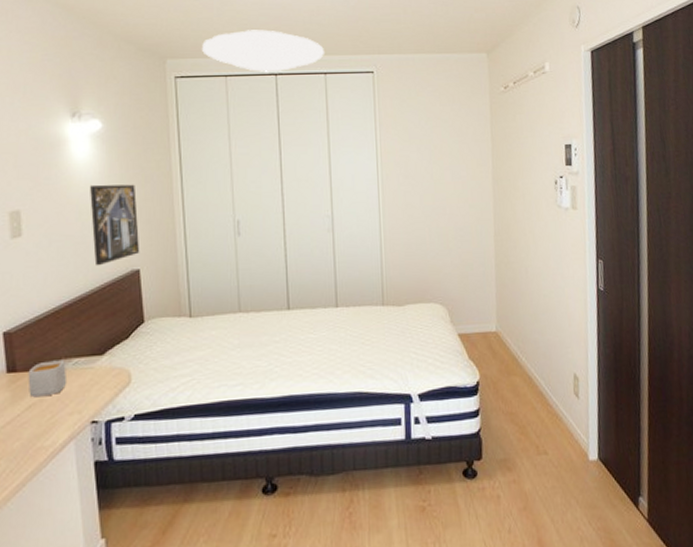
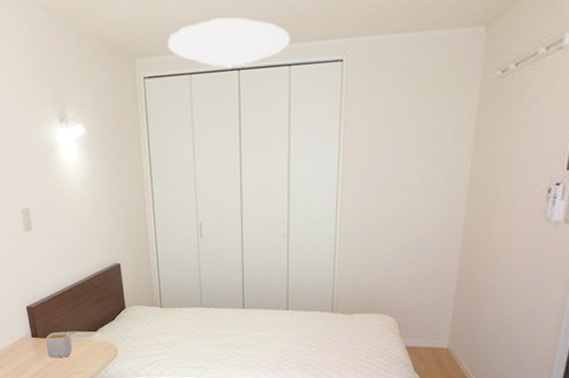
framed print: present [90,184,140,266] -> none [79,186,120,259]

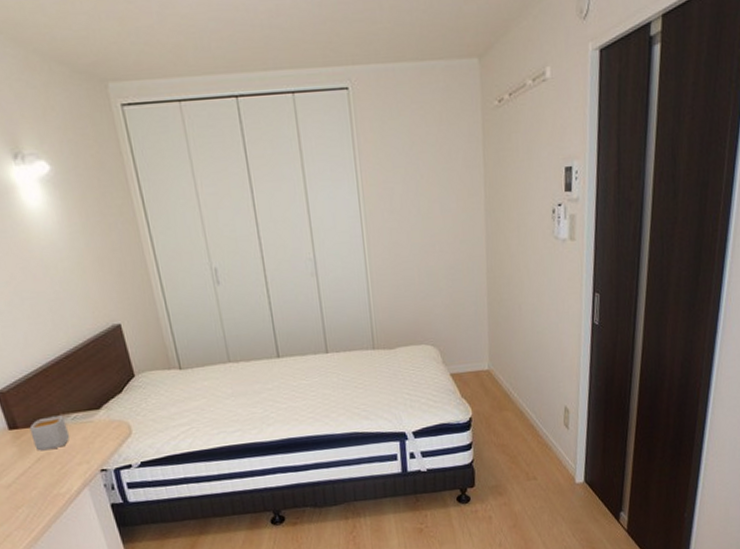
ceiling light: present [168,17,291,68] -> none [146,39,291,95]

